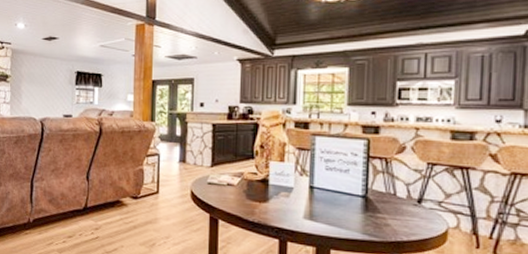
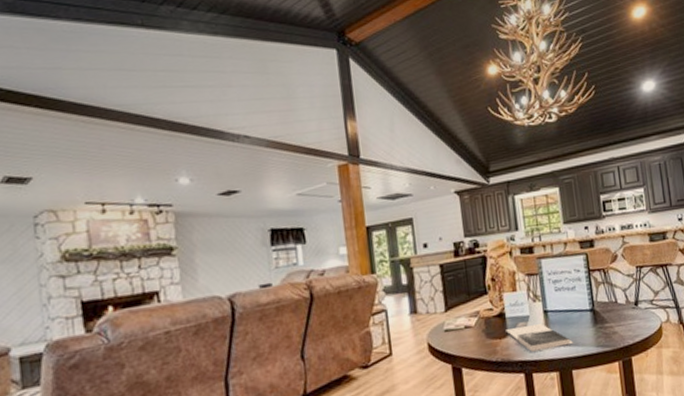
book: none [267,195,336,225] -> present [506,323,573,352]

